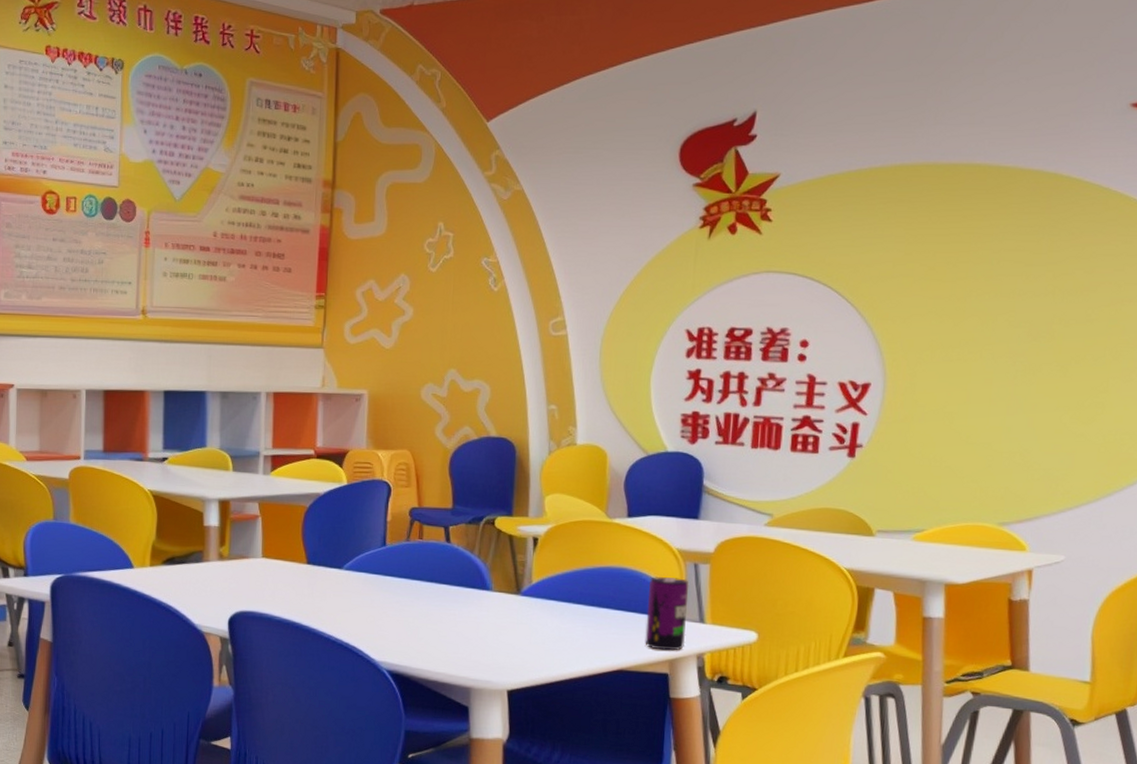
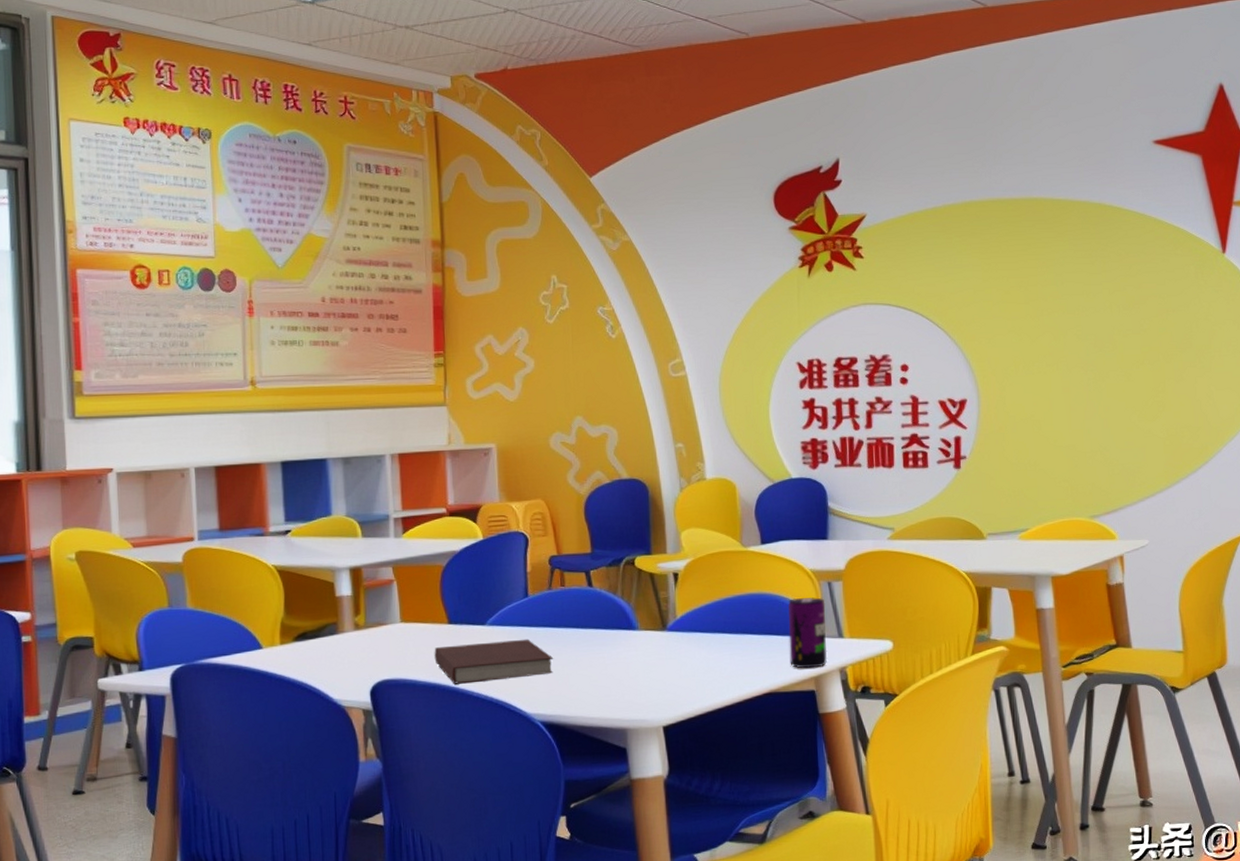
notebook: none [291,585,405,625] -> present [434,639,554,684]

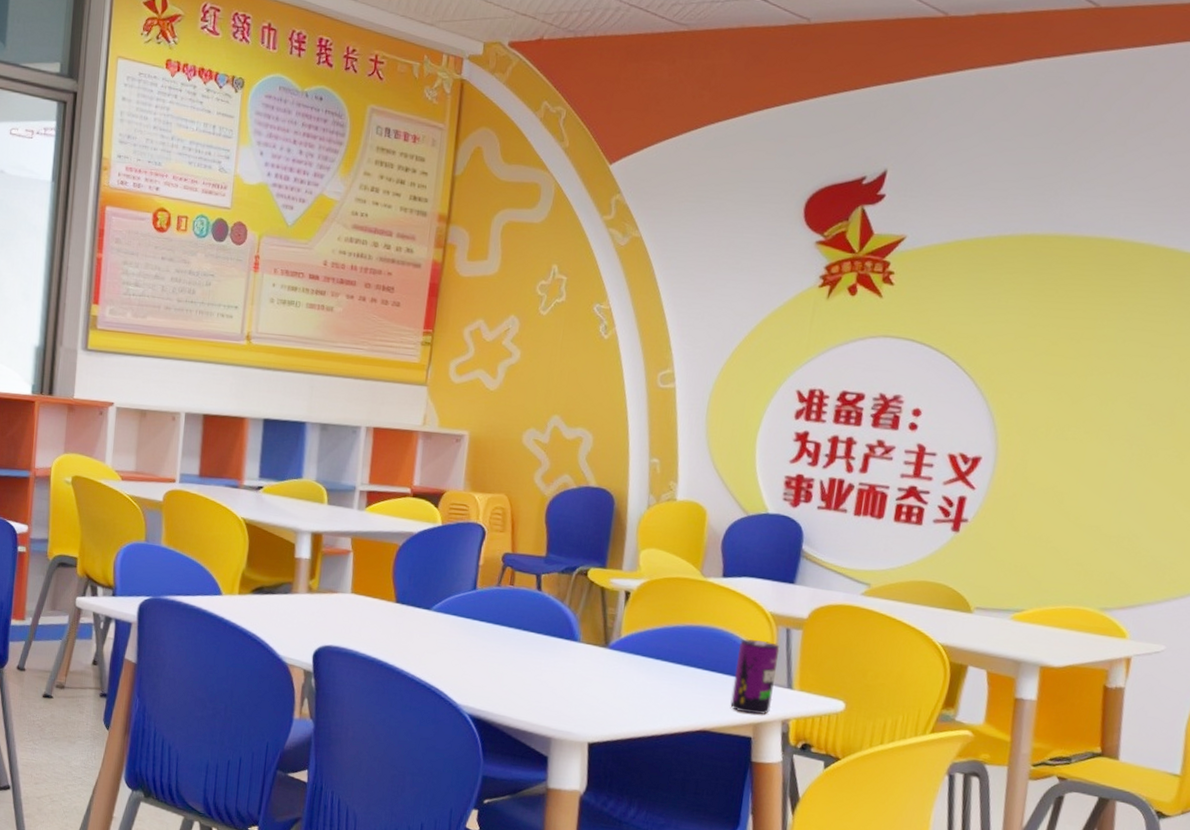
notebook: present [434,639,554,684] -> none [377,623,492,670]

